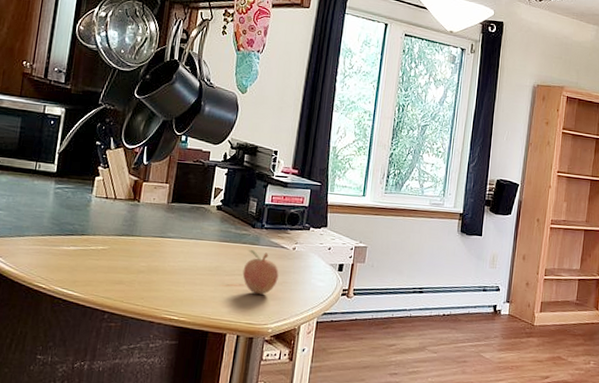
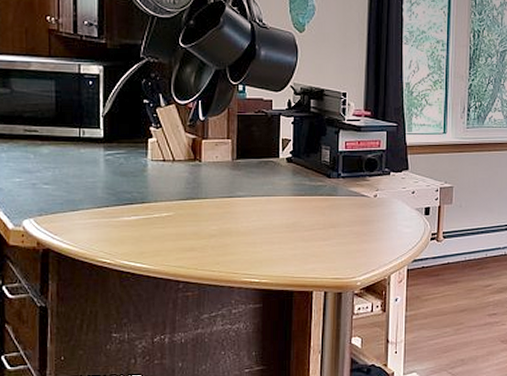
fruit: present [242,250,279,295] -> none [323,202,362,247]

